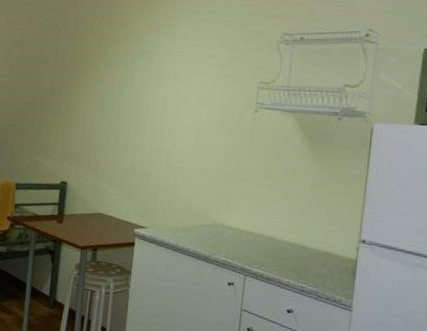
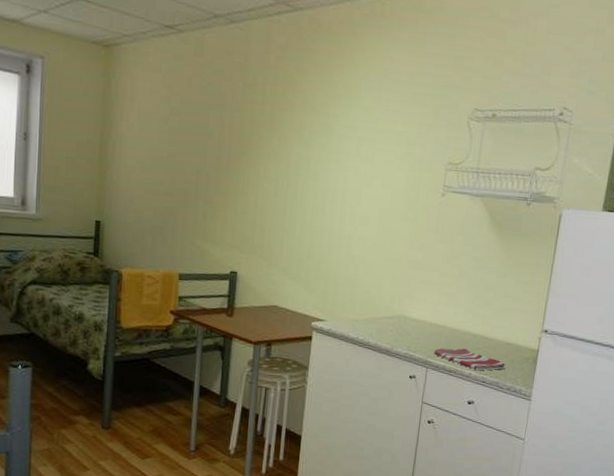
dish towel: none [251,256,323,280] -> present [433,348,505,371]

